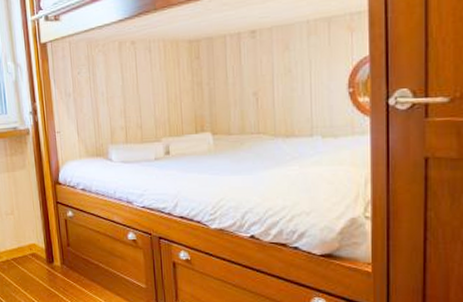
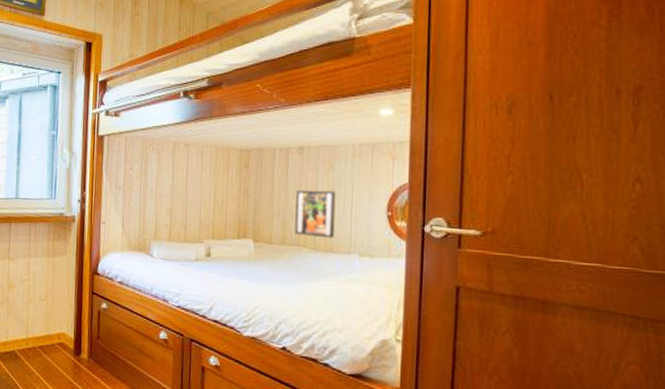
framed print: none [252,73,294,123] -> present [295,190,336,239]

